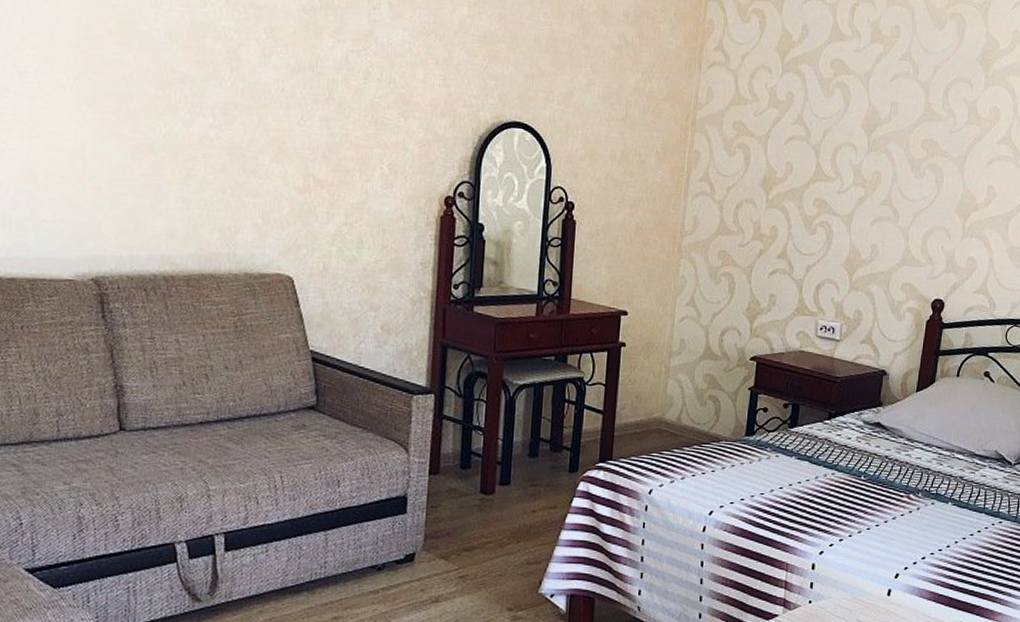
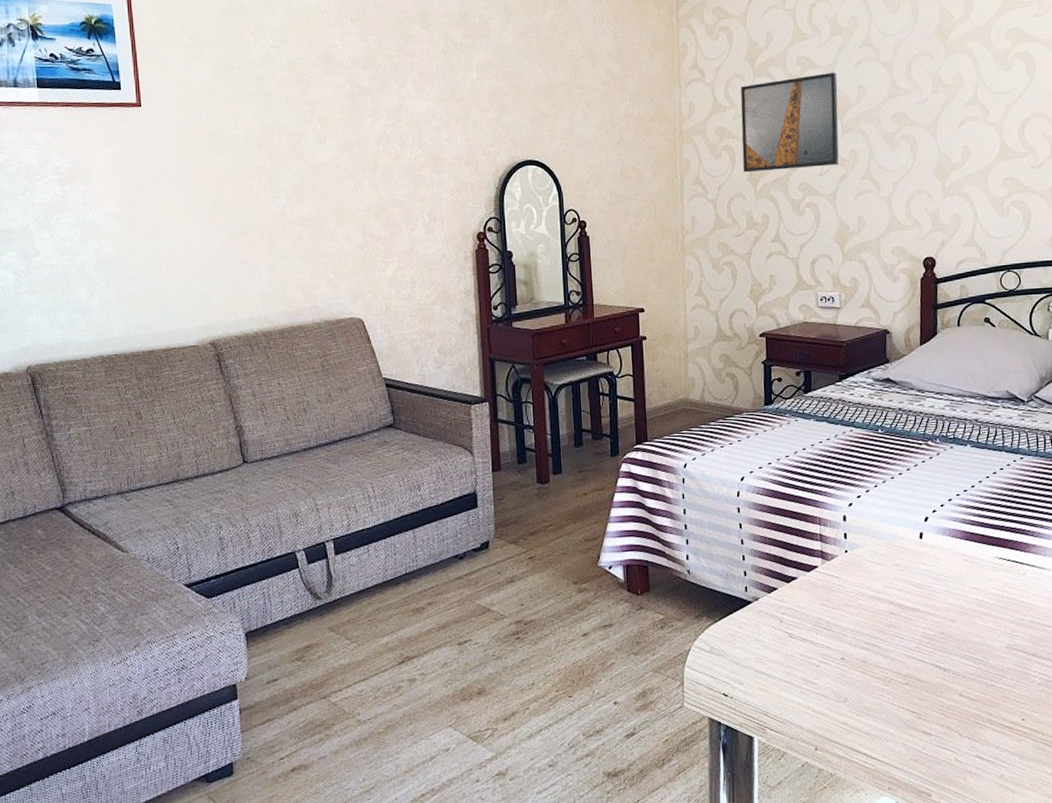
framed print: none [757,79,871,185] -> present [740,72,839,173]

